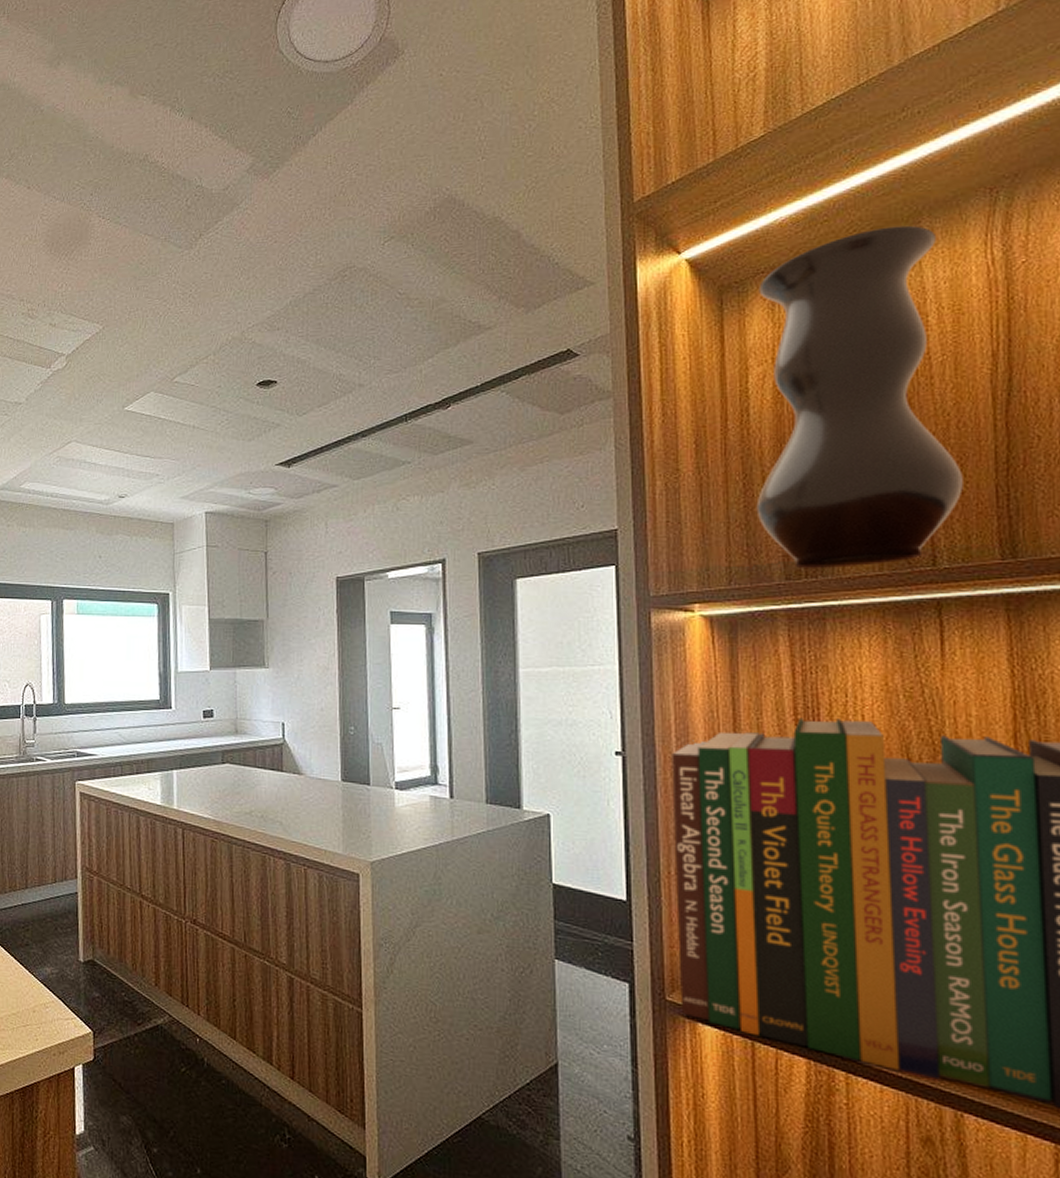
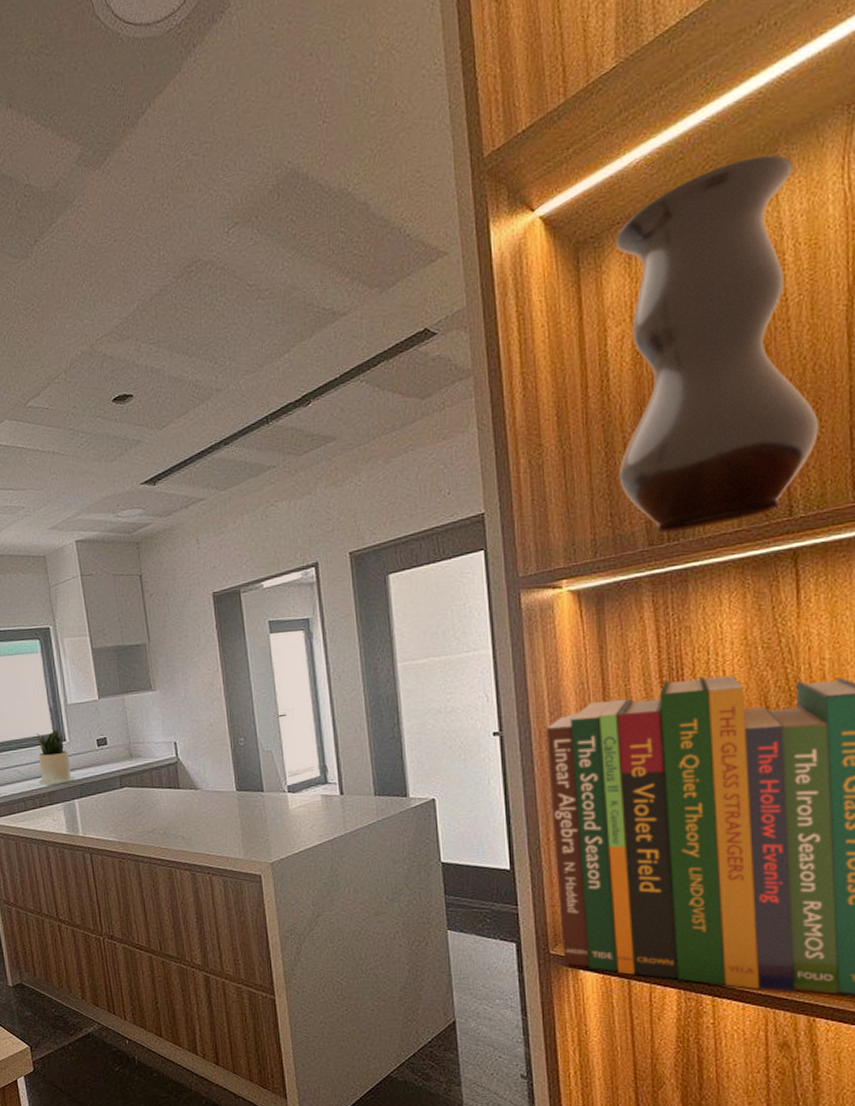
planter: none [138,695,176,753] -> present [36,729,75,786]

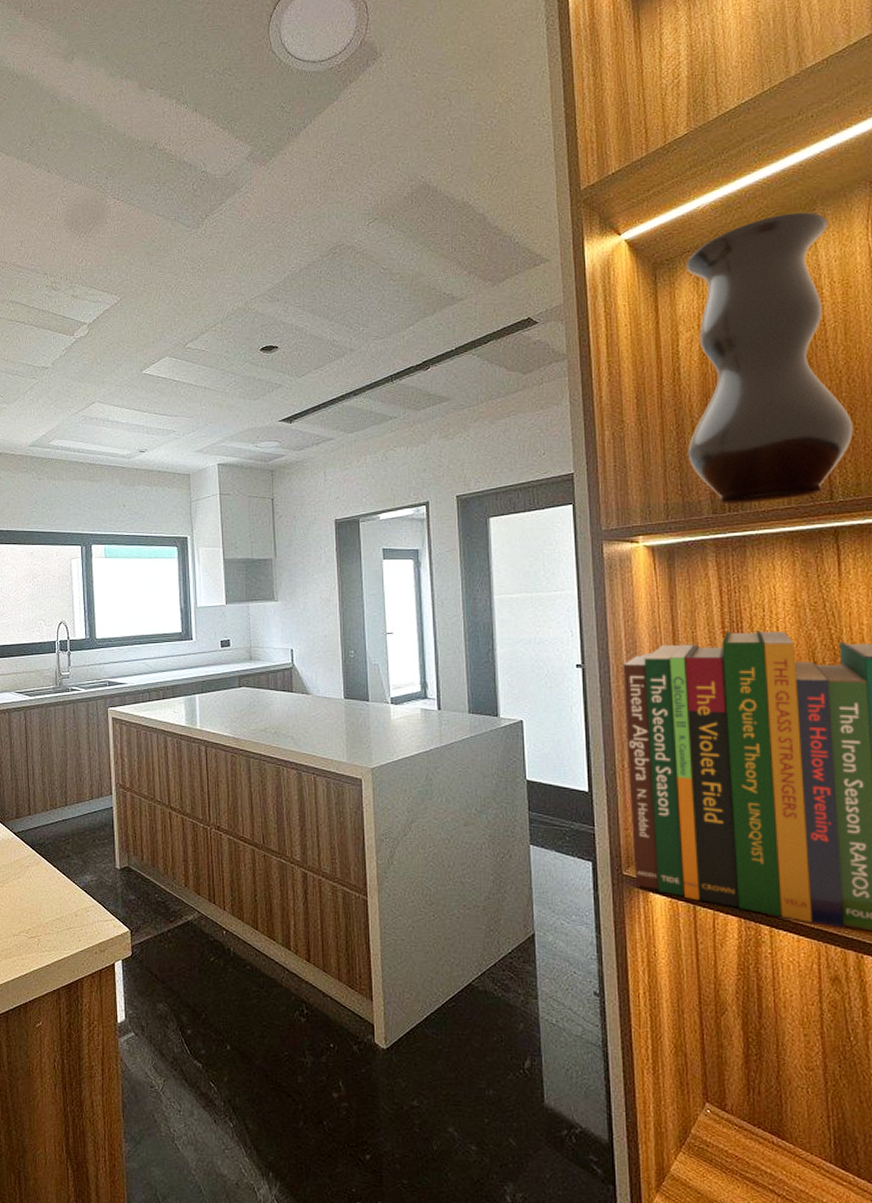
planter: present [36,729,75,786] -> none [163,628,197,679]

